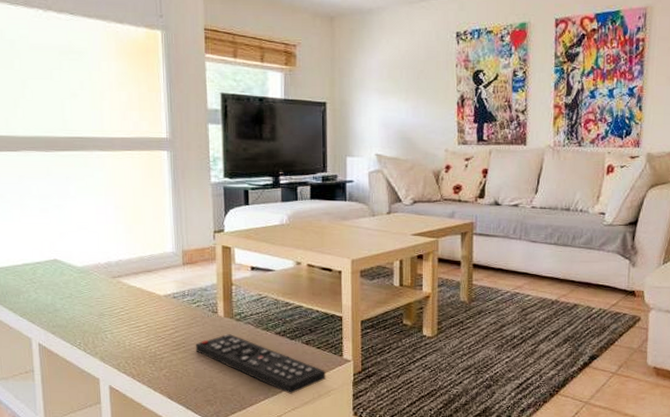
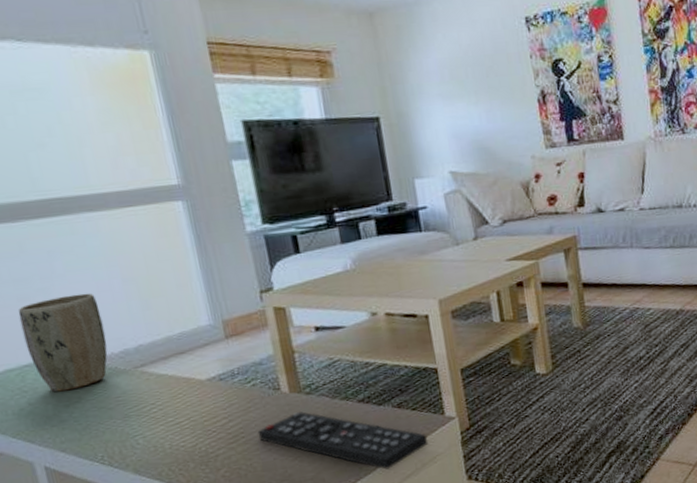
plant pot: none [39,213,97,287] -> present [18,293,108,392]

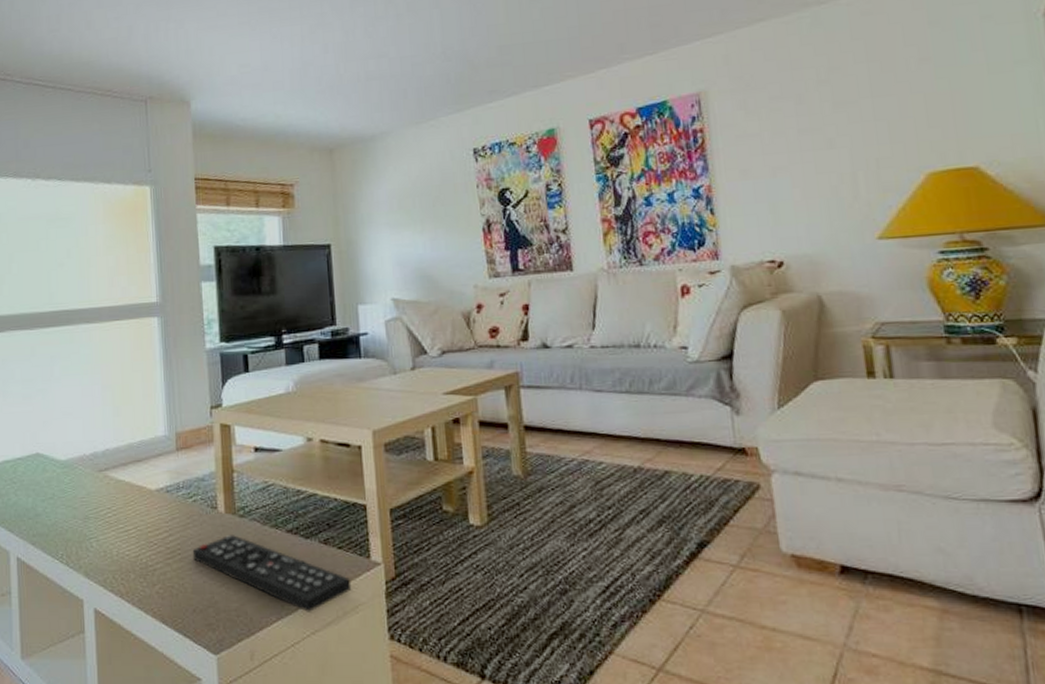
plant pot: present [18,293,108,392] -> none [21,396,82,486]

